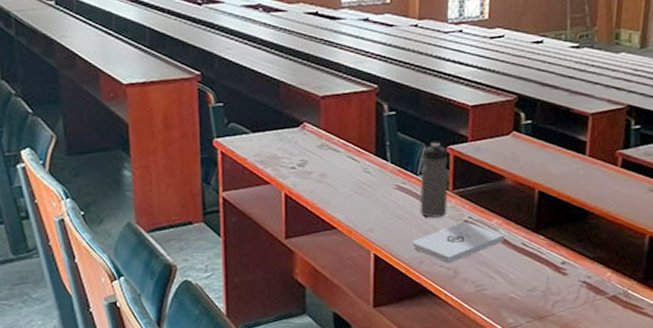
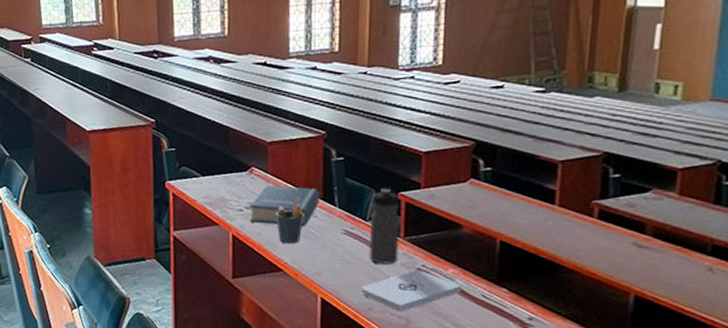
hardback book: none [302,141,372,184] -> present [249,185,320,227]
pen holder: none [329,152,357,201] -> present [275,196,304,244]

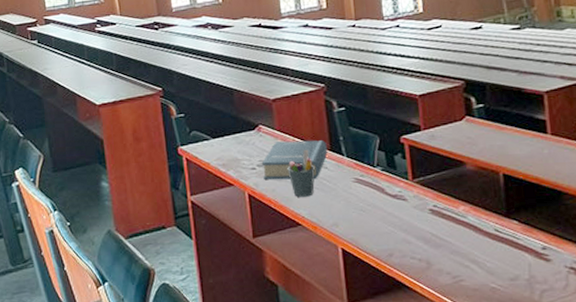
notepad: present [360,270,462,313] -> none [378,211,475,255]
water bottle: present [368,189,400,265] -> none [377,134,410,209]

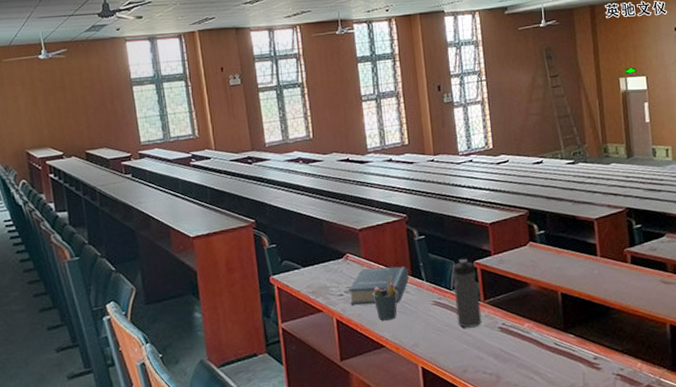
water bottle: none [377,134,410,209] -> present [453,259,482,328]

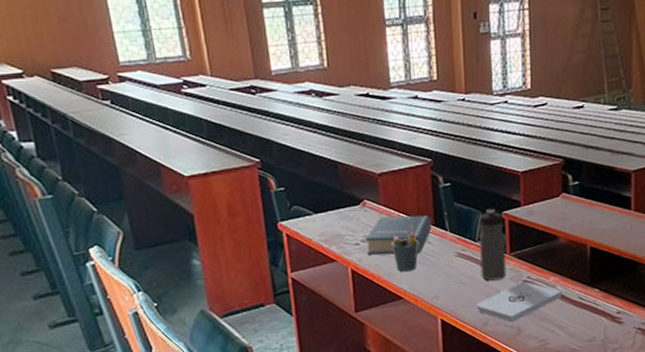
notepad: none [454,328,538,370] -> present [476,282,562,323]

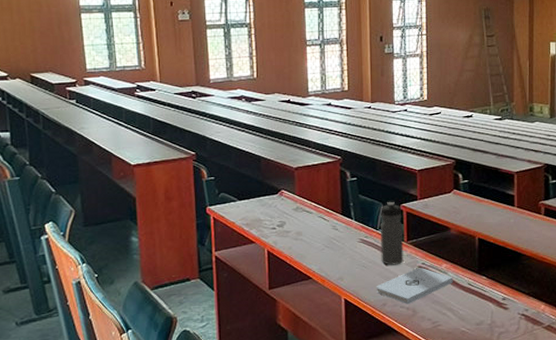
hardback book: present [365,215,432,255] -> none [281,205,339,239]
pen holder: present [391,224,418,272] -> none [303,213,327,254]

